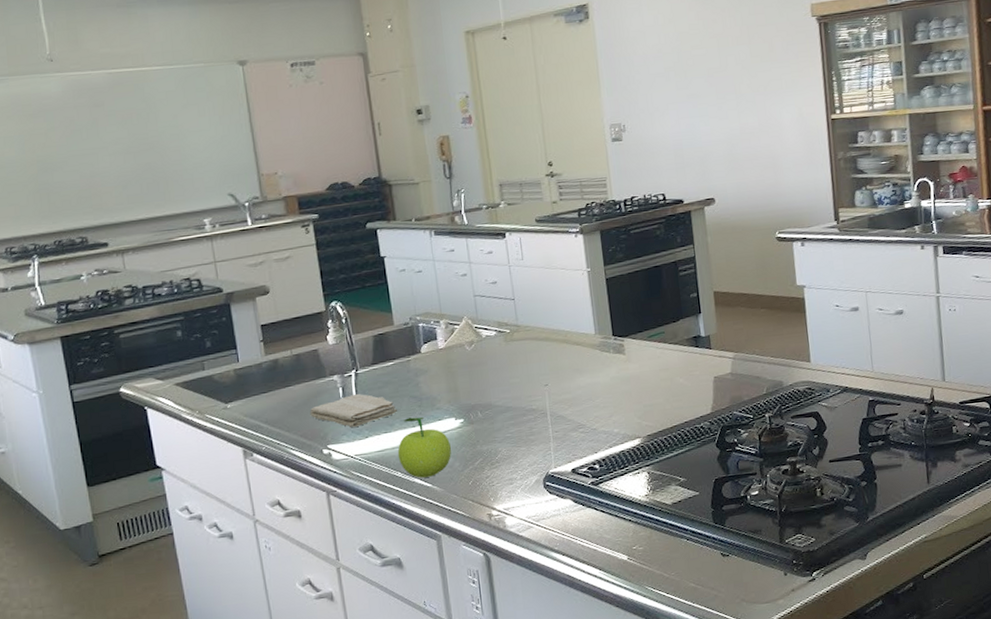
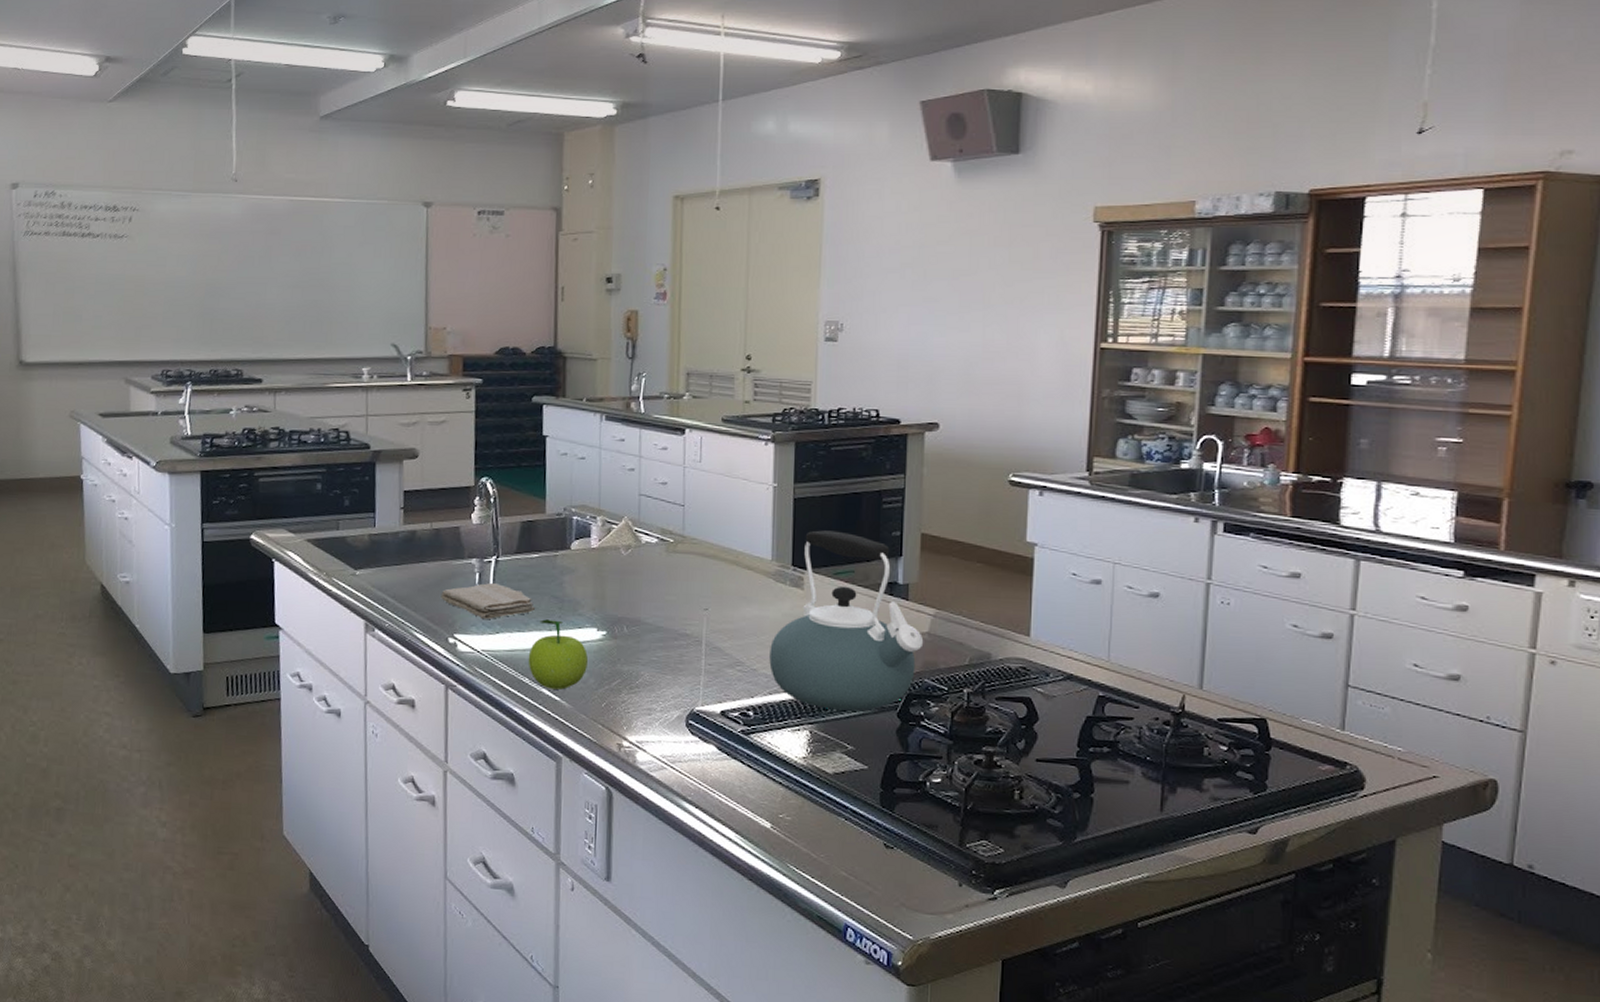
kettle: none [604,300,729,452] -> present [769,530,924,712]

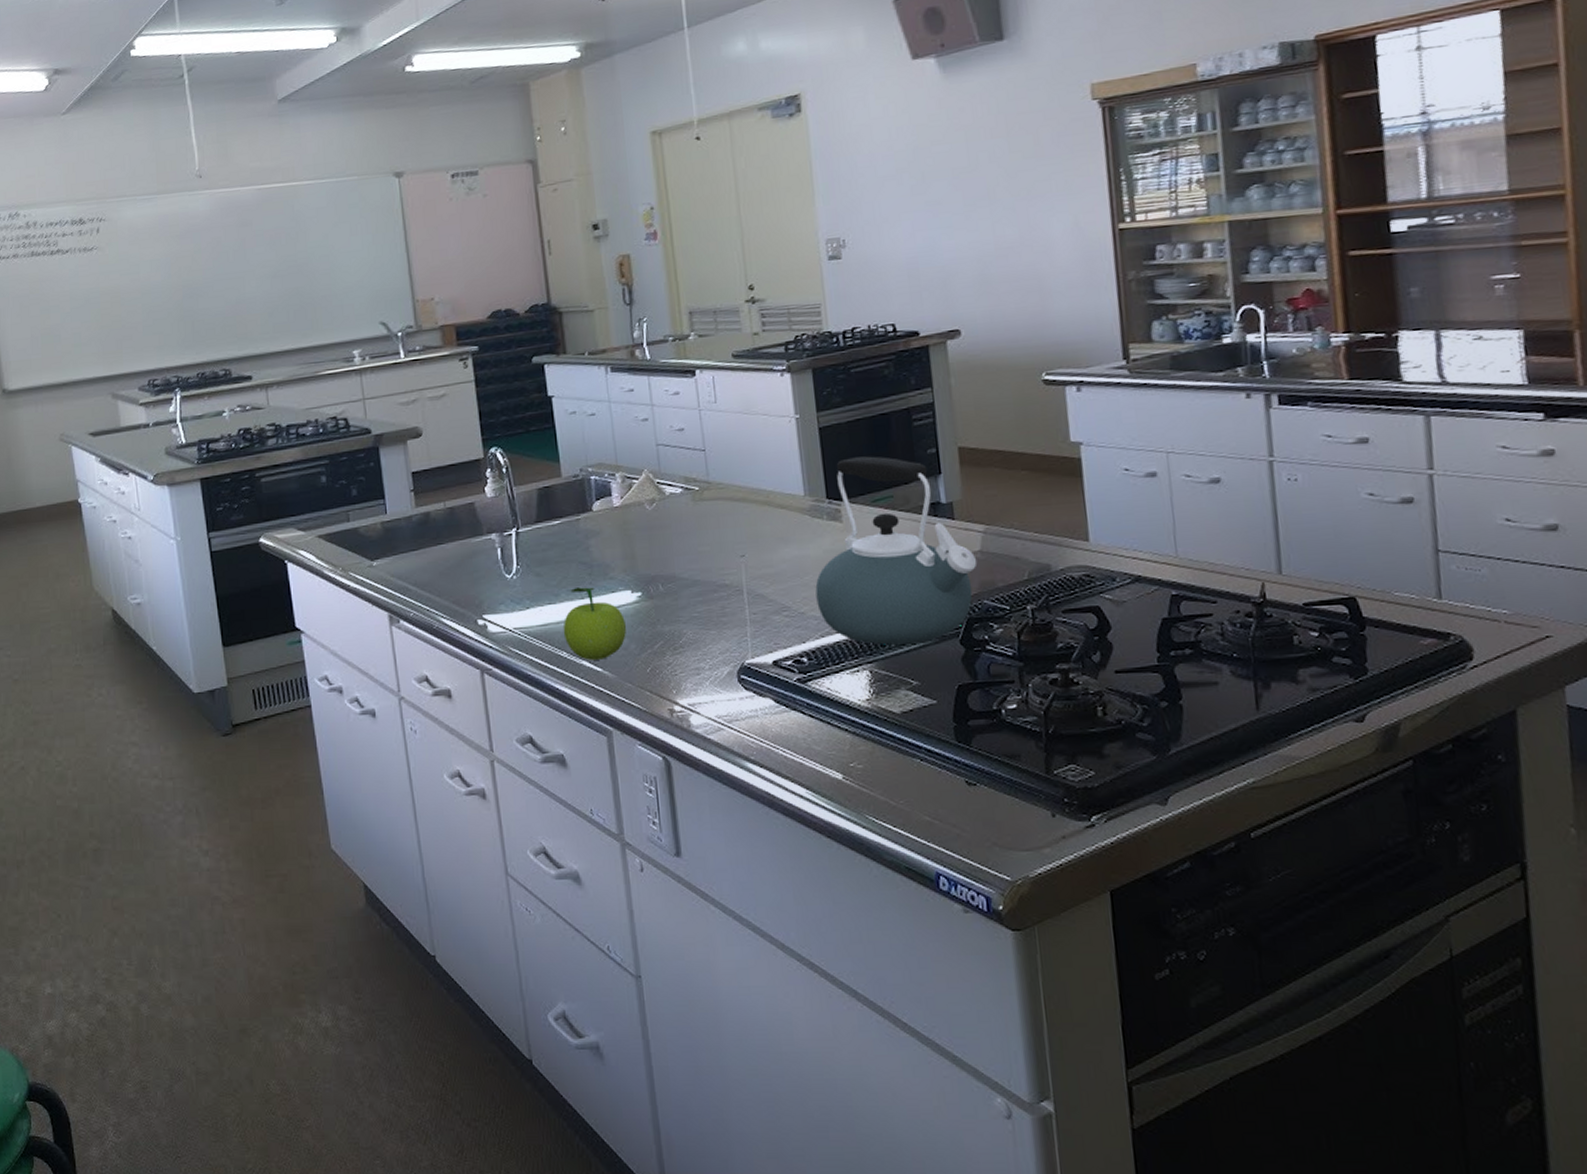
washcloth: present [441,582,535,620] -> none [463,555,563,596]

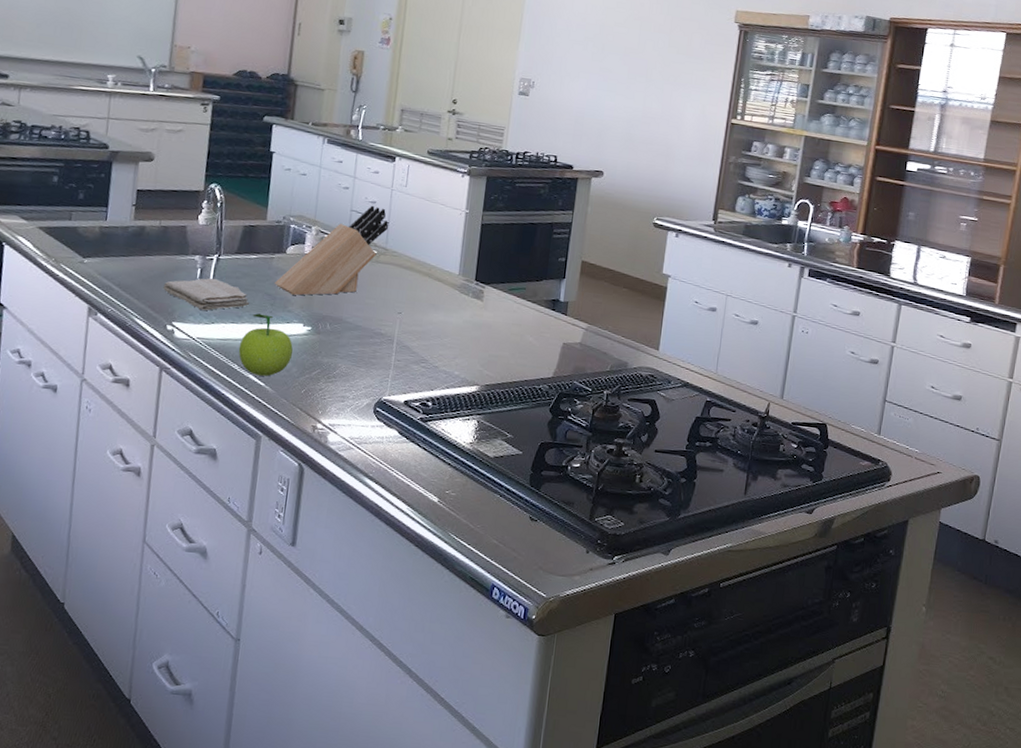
washcloth: none [463,555,563,596] -> present [163,278,249,311]
knife block: none [587,433,706,558] -> present [275,205,389,296]
kettle: present [815,456,978,645] -> none [449,252,576,406]

